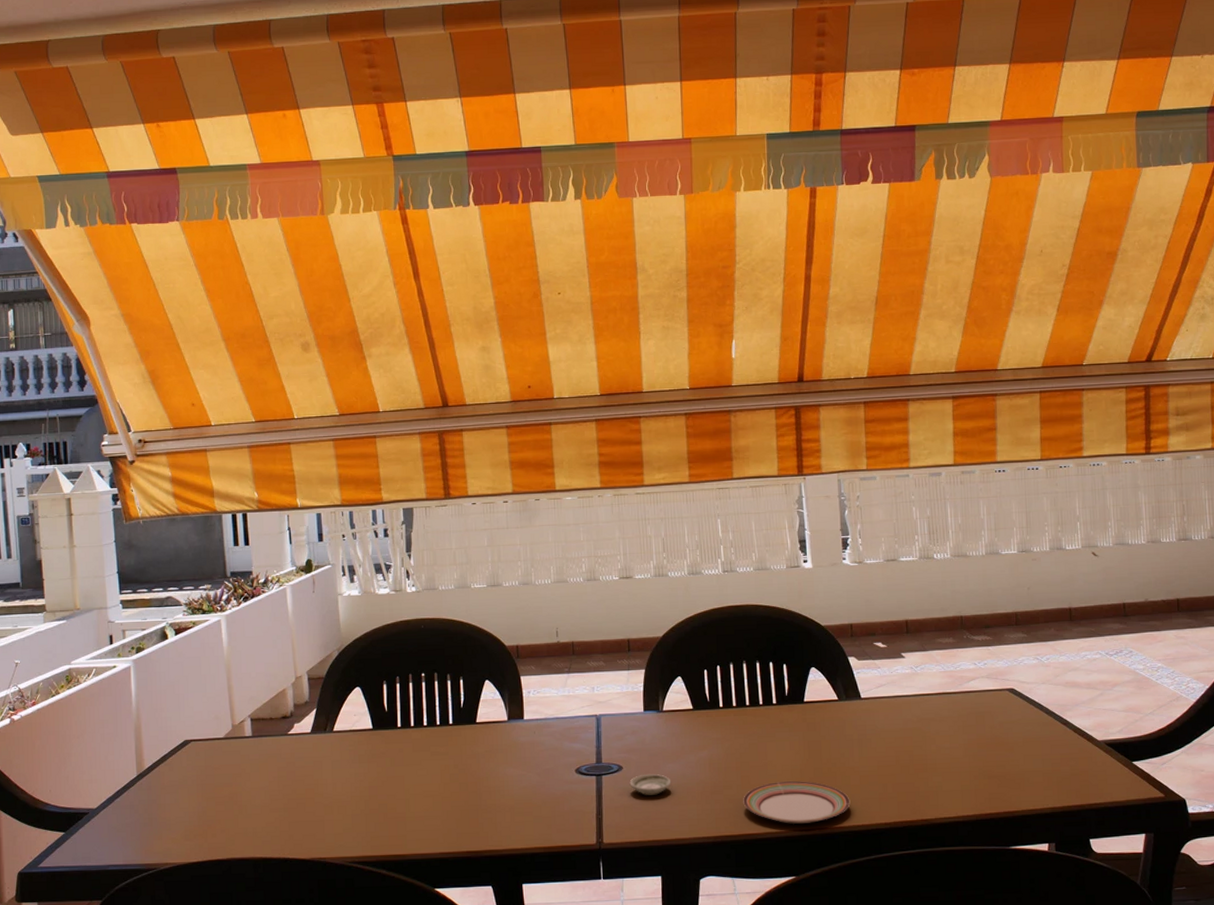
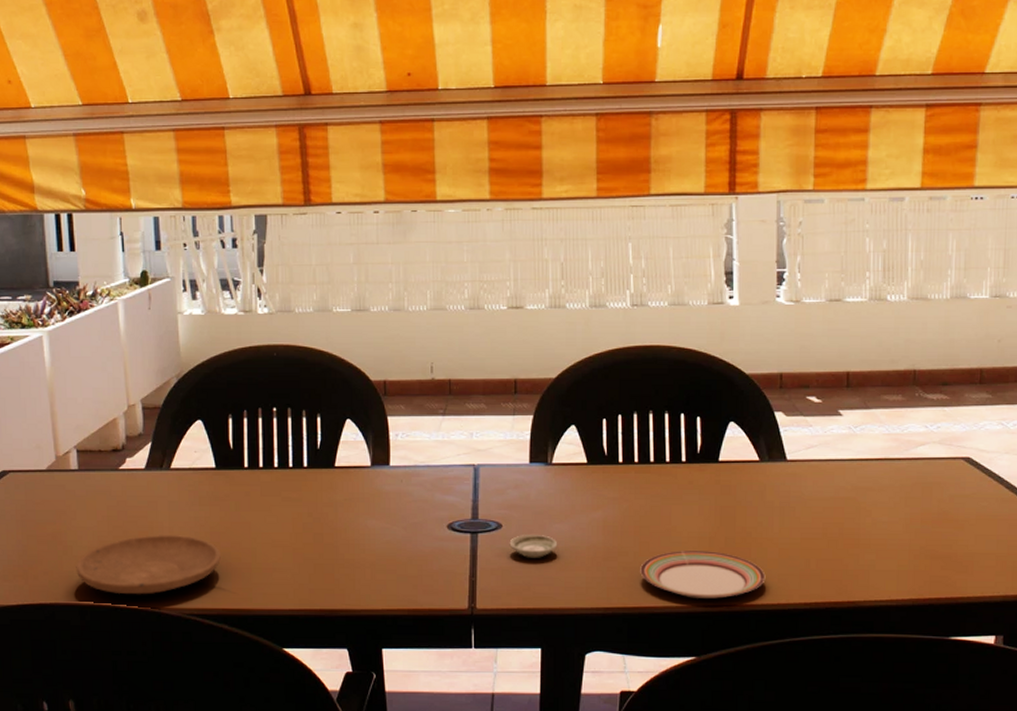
plate: none [250,790,378,847] -> present [76,535,221,595]

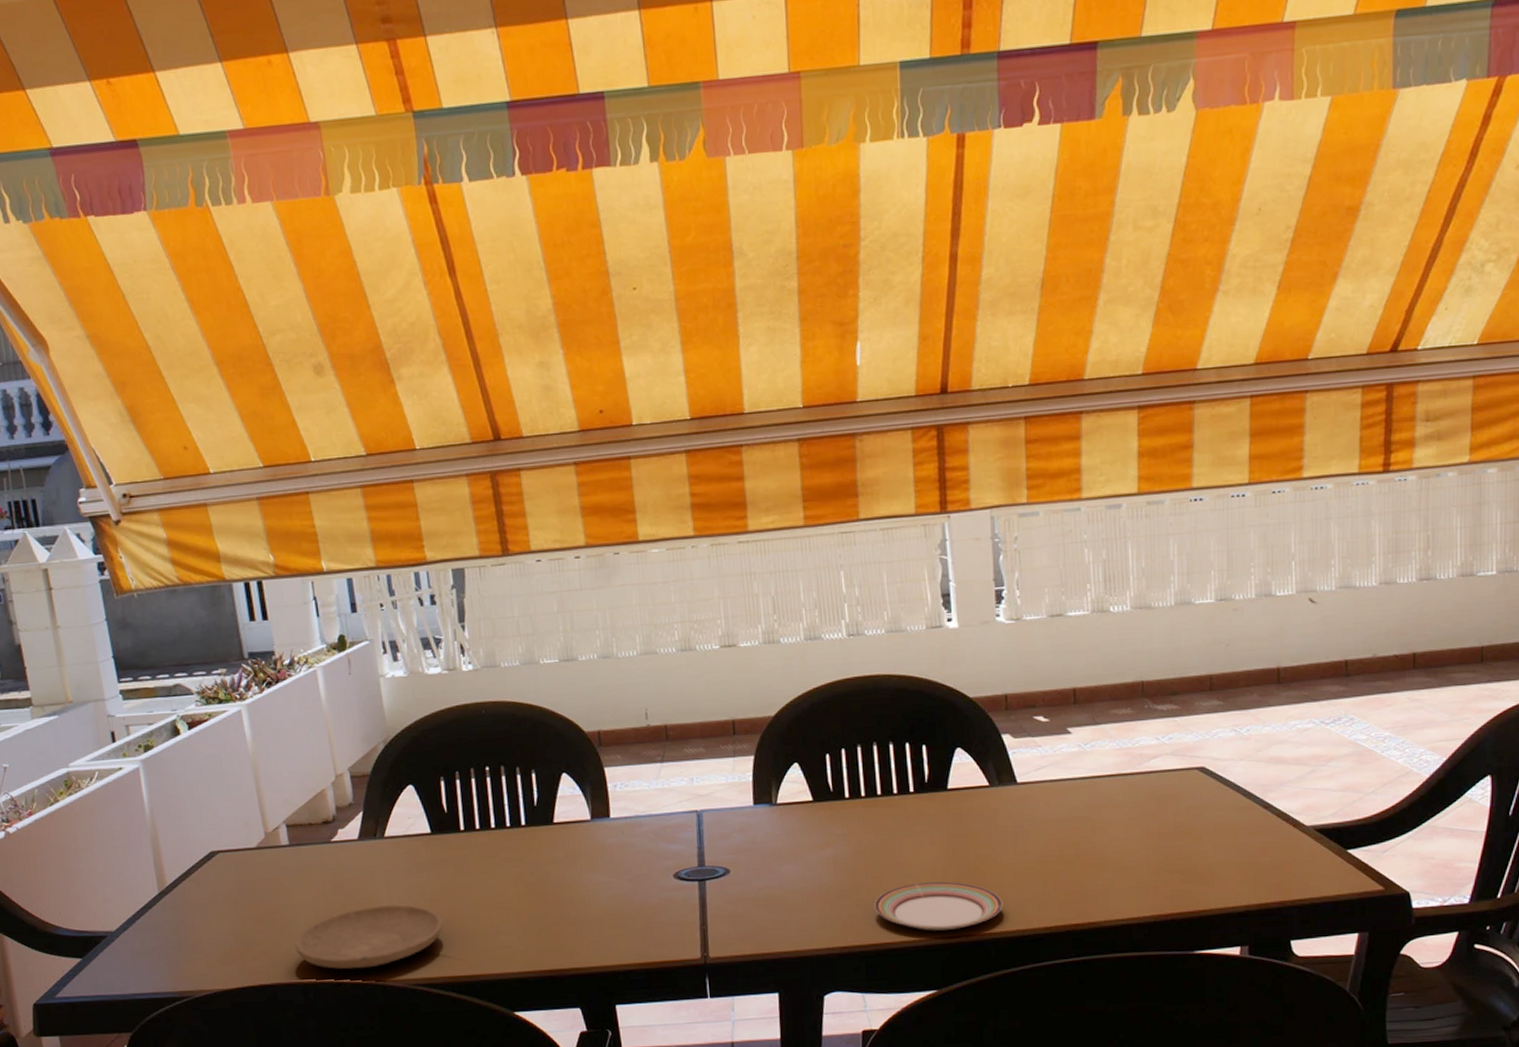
saucer: present [509,535,558,558] -> none [738,877,789,902]

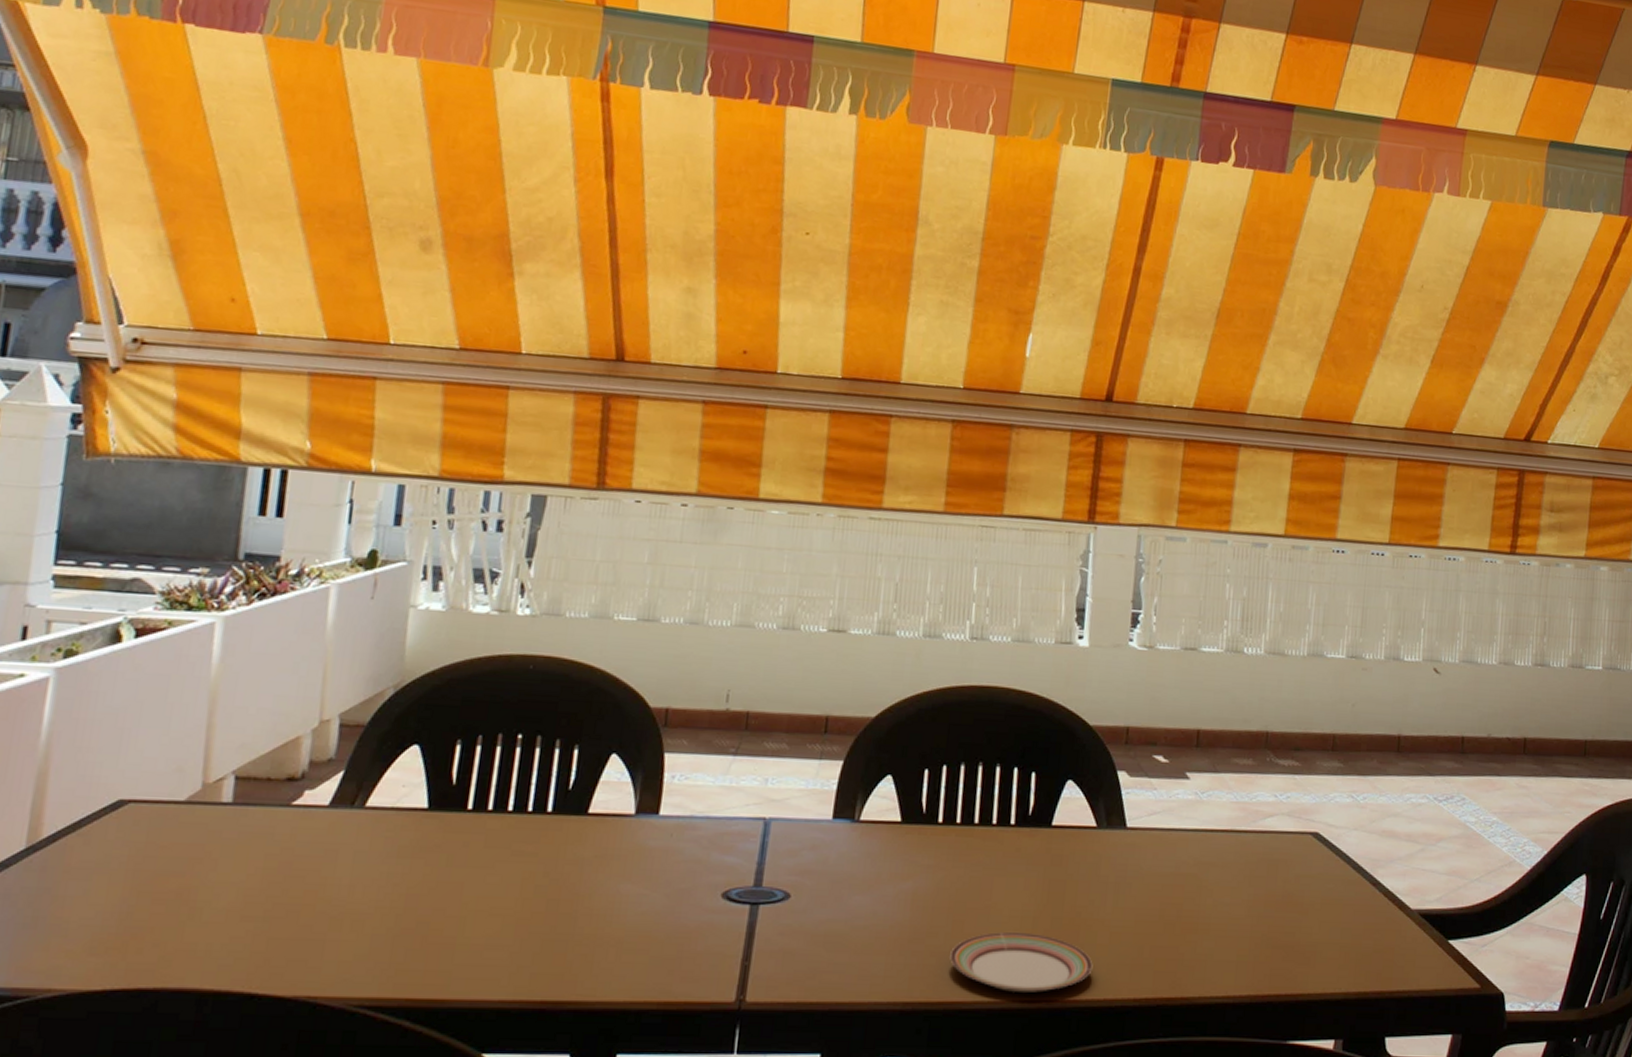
plate: present [294,904,443,970] -> none [202,895,416,979]

